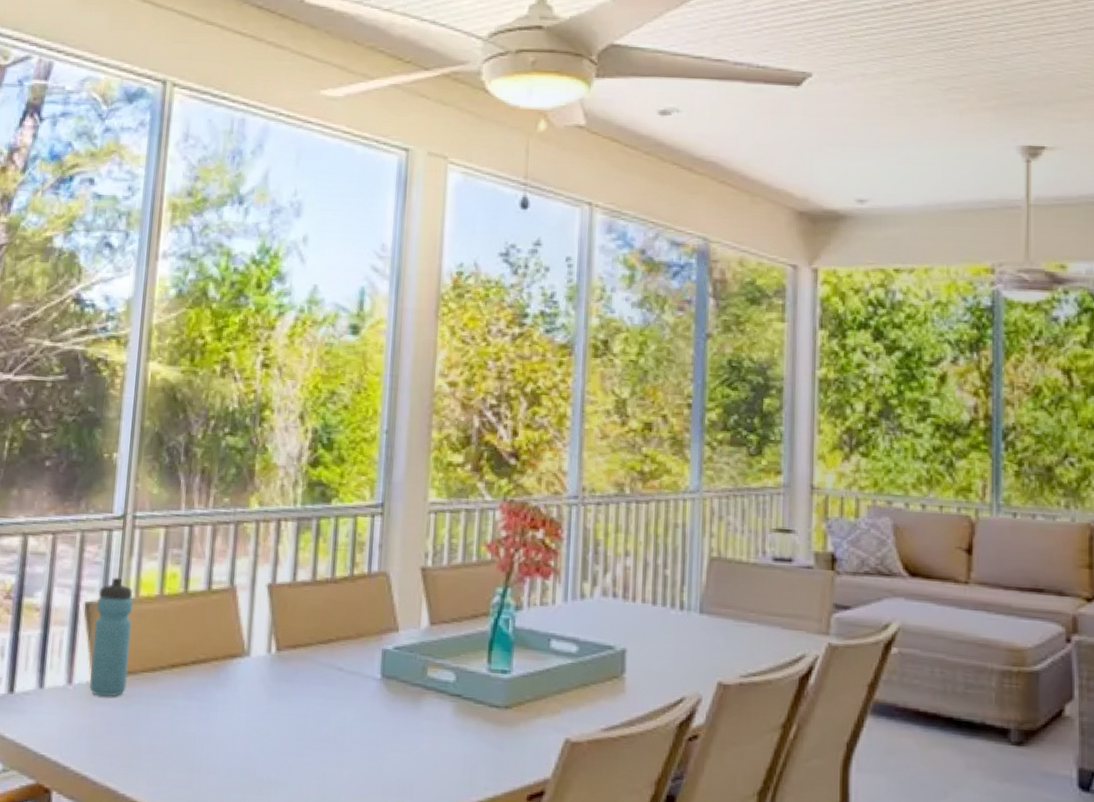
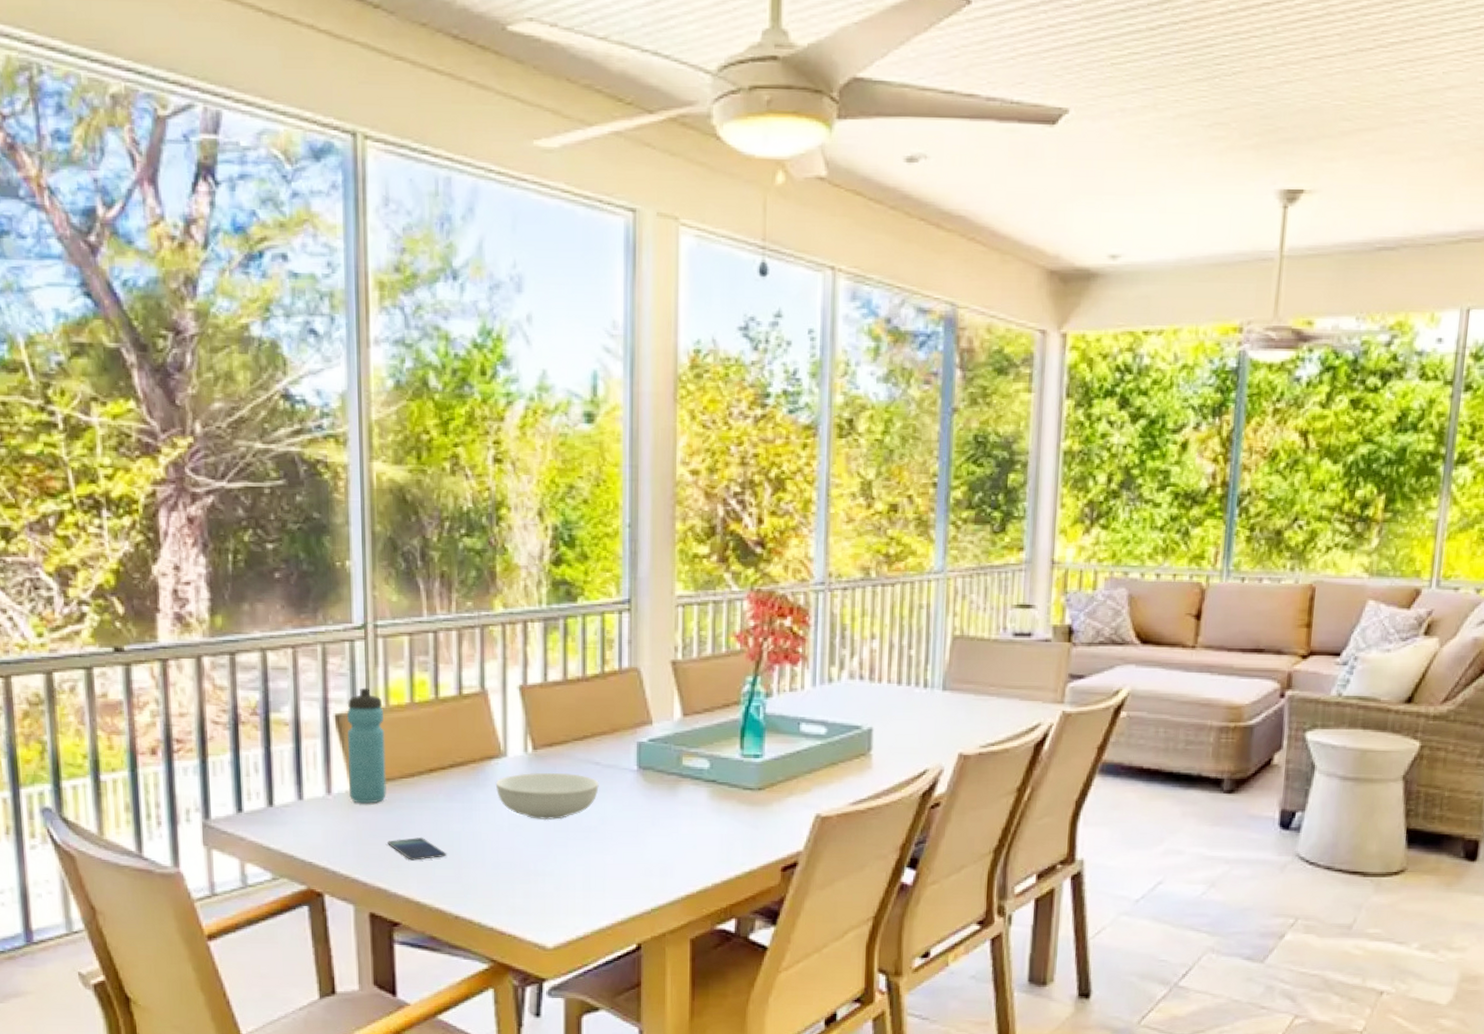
smartphone: none [121,735,180,761] -> present [386,836,447,860]
serving bowl: none [235,674,341,727] -> present [495,772,599,821]

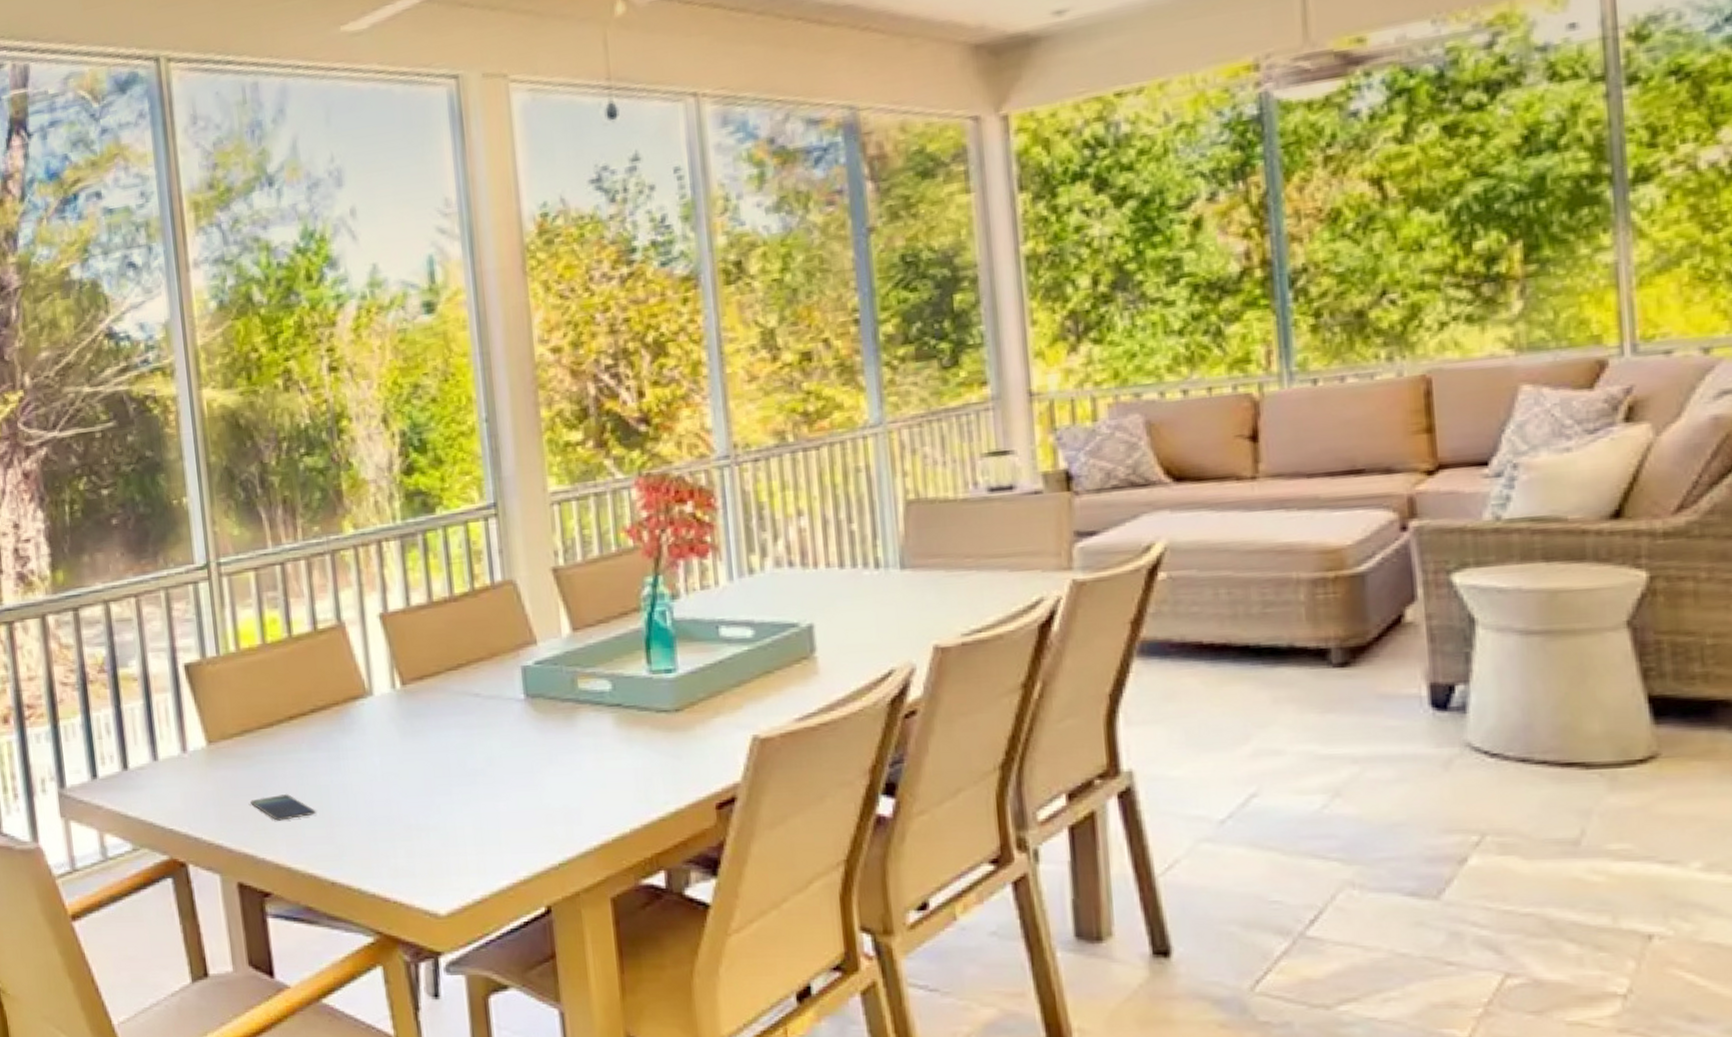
water bottle: present [347,687,386,804] -> none [195,632,245,761]
serving bowl: present [495,772,599,821] -> none [363,708,482,766]

